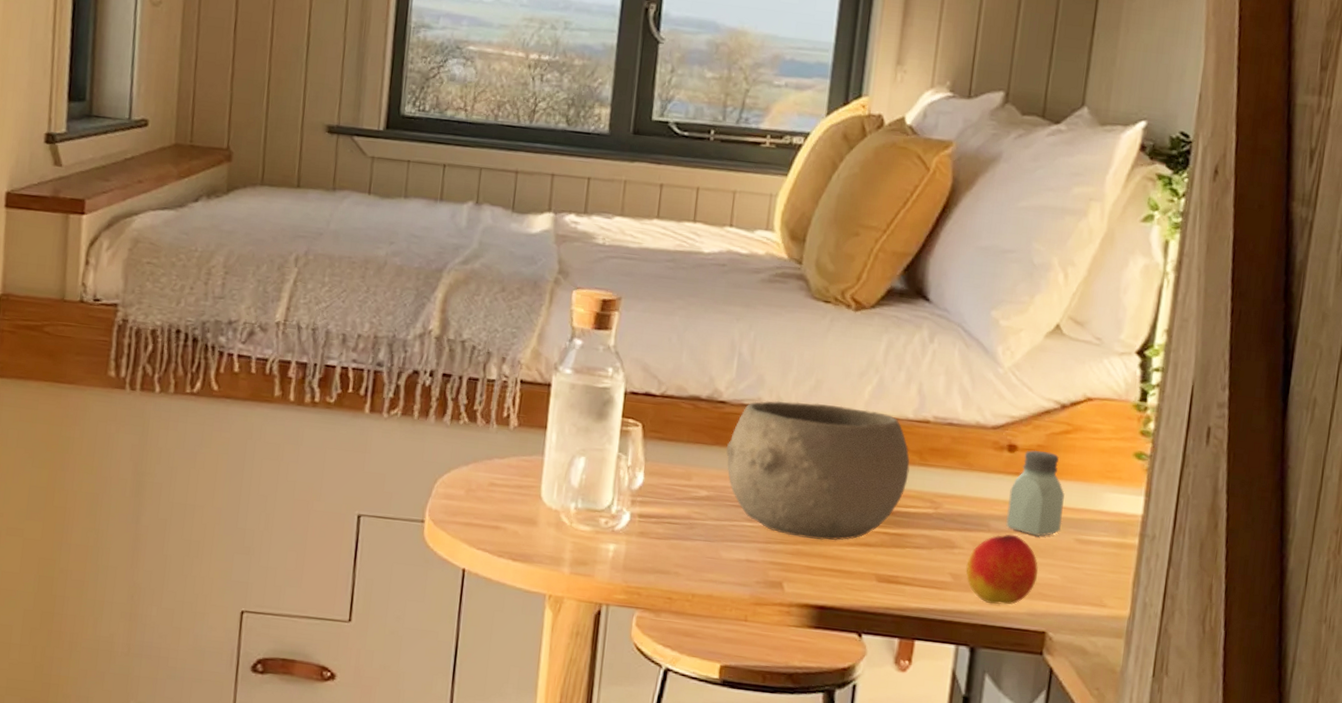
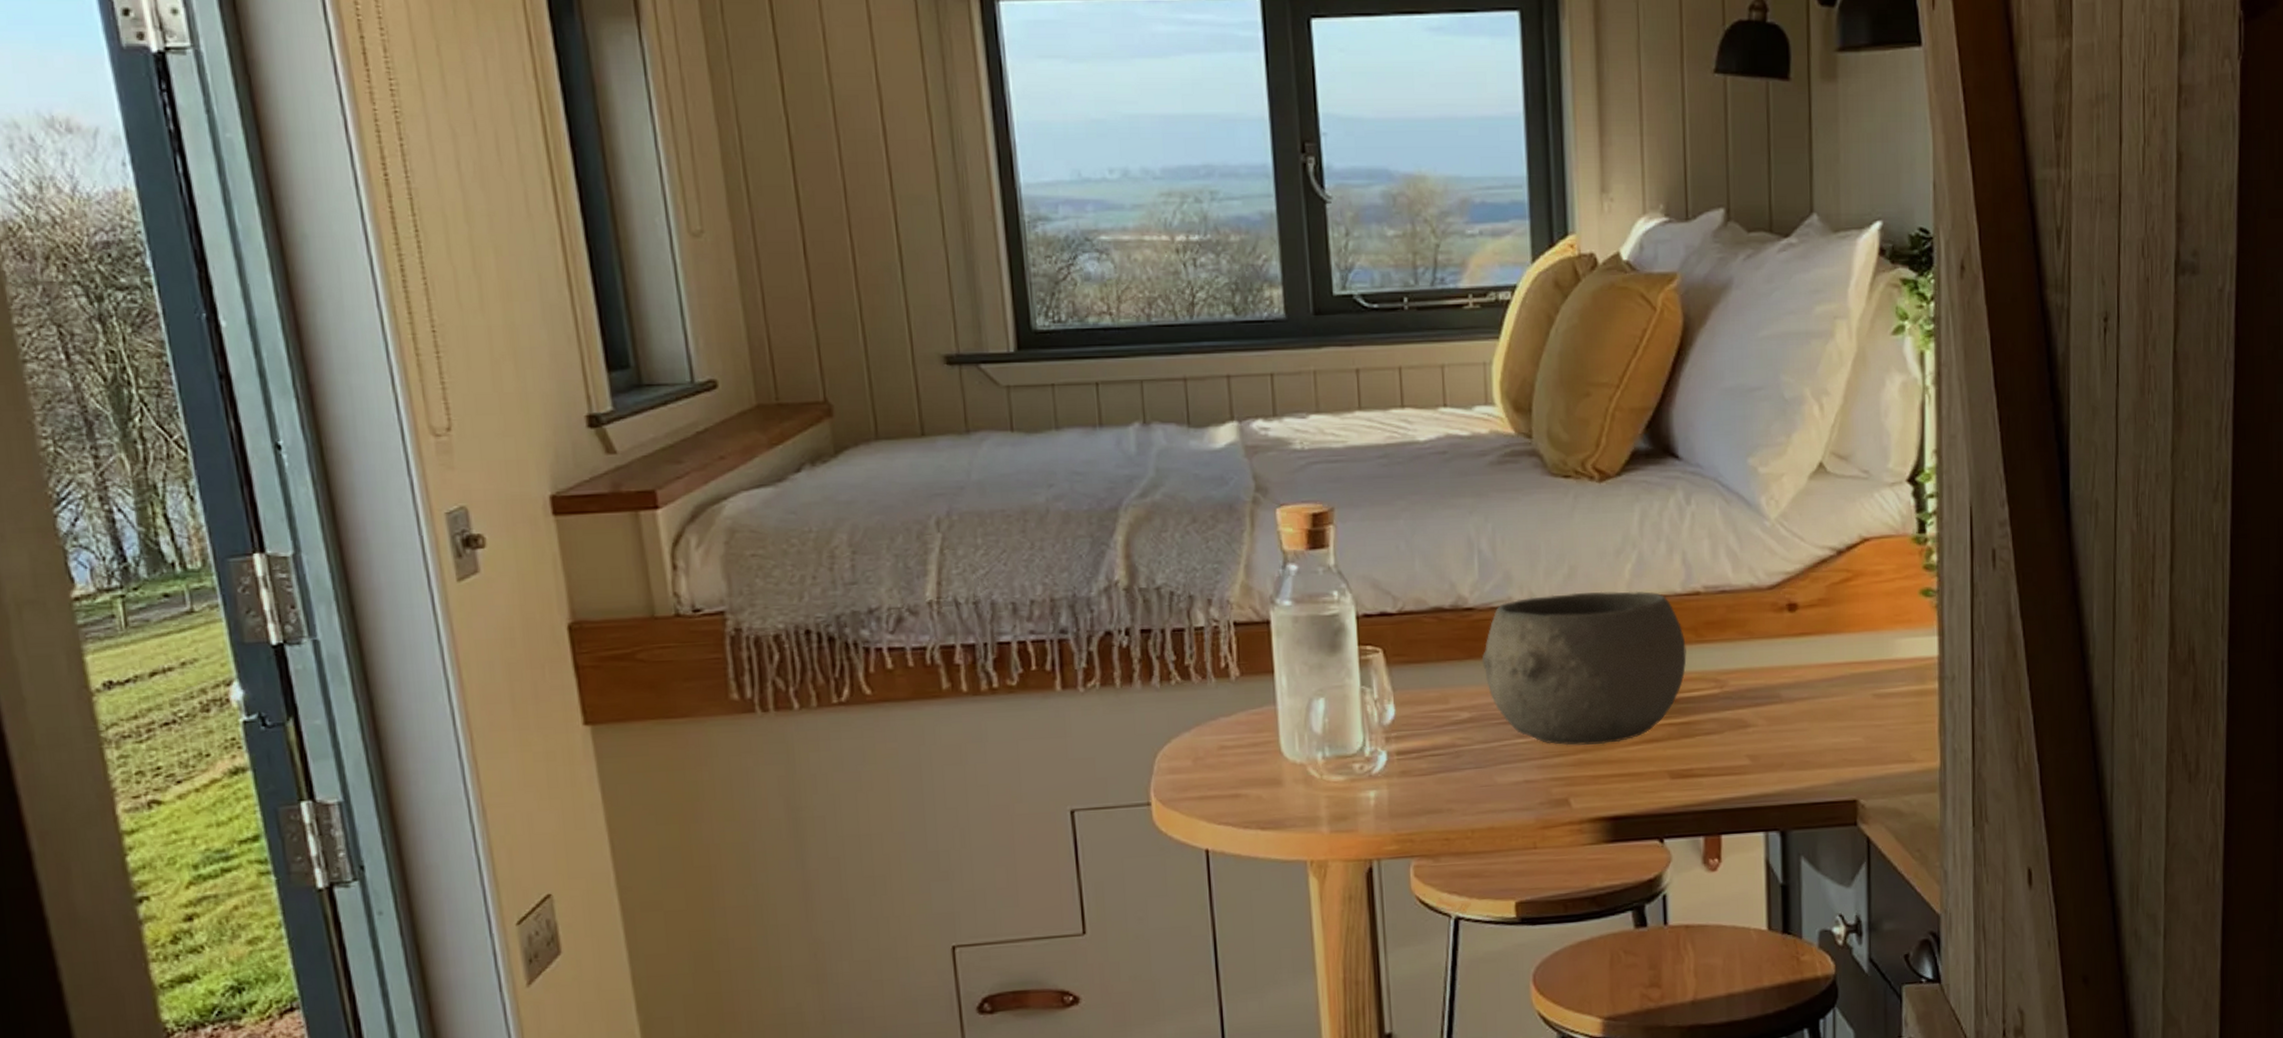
peach: present [966,534,1038,605] -> none [1763,701,1840,781]
saltshaker: present [1006,450,1065,537] -> none [1797,604,1857,699]

